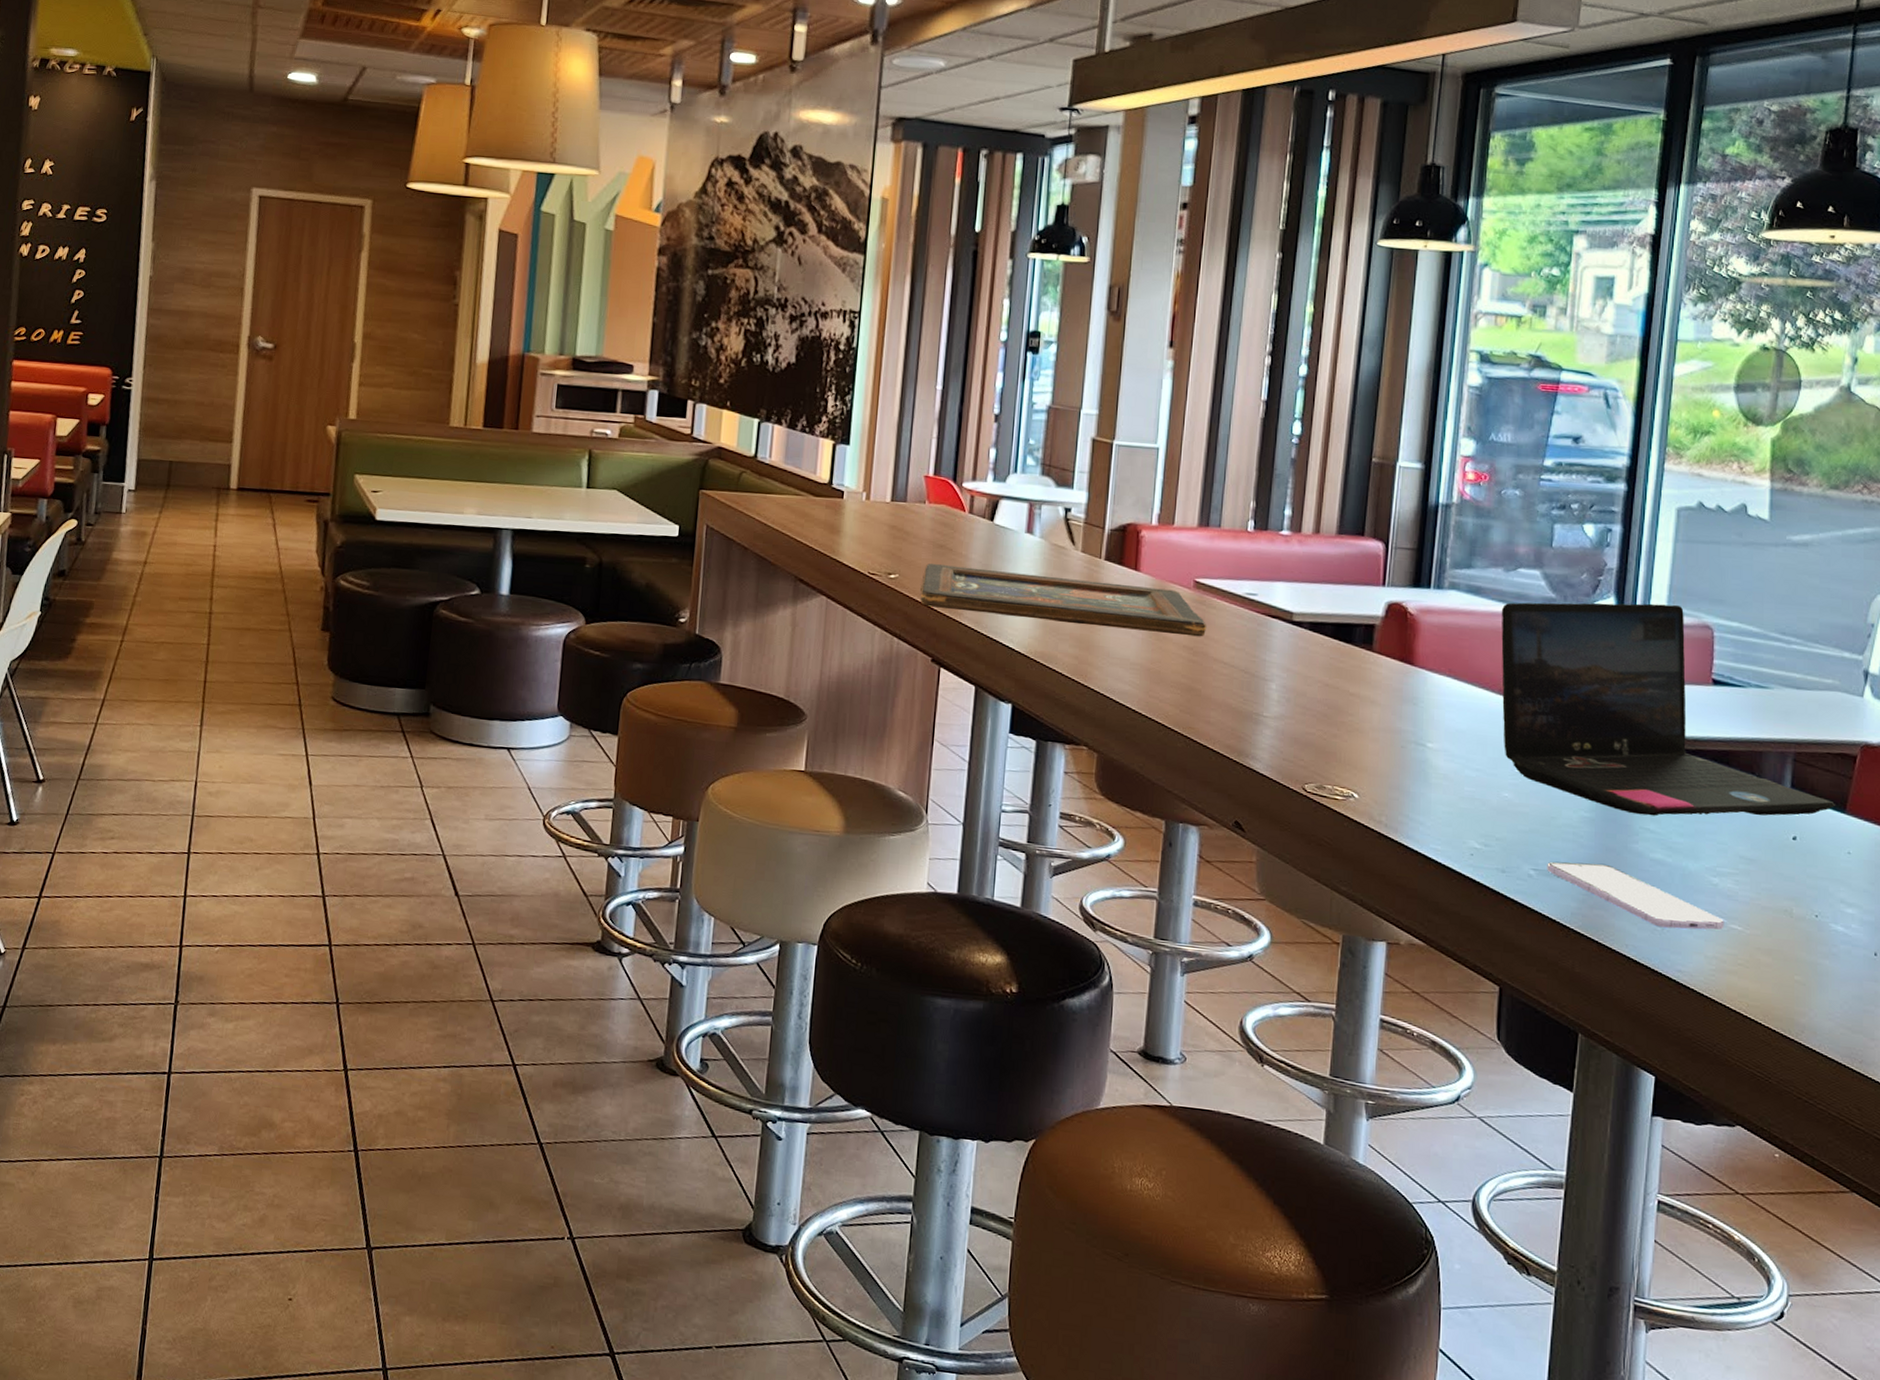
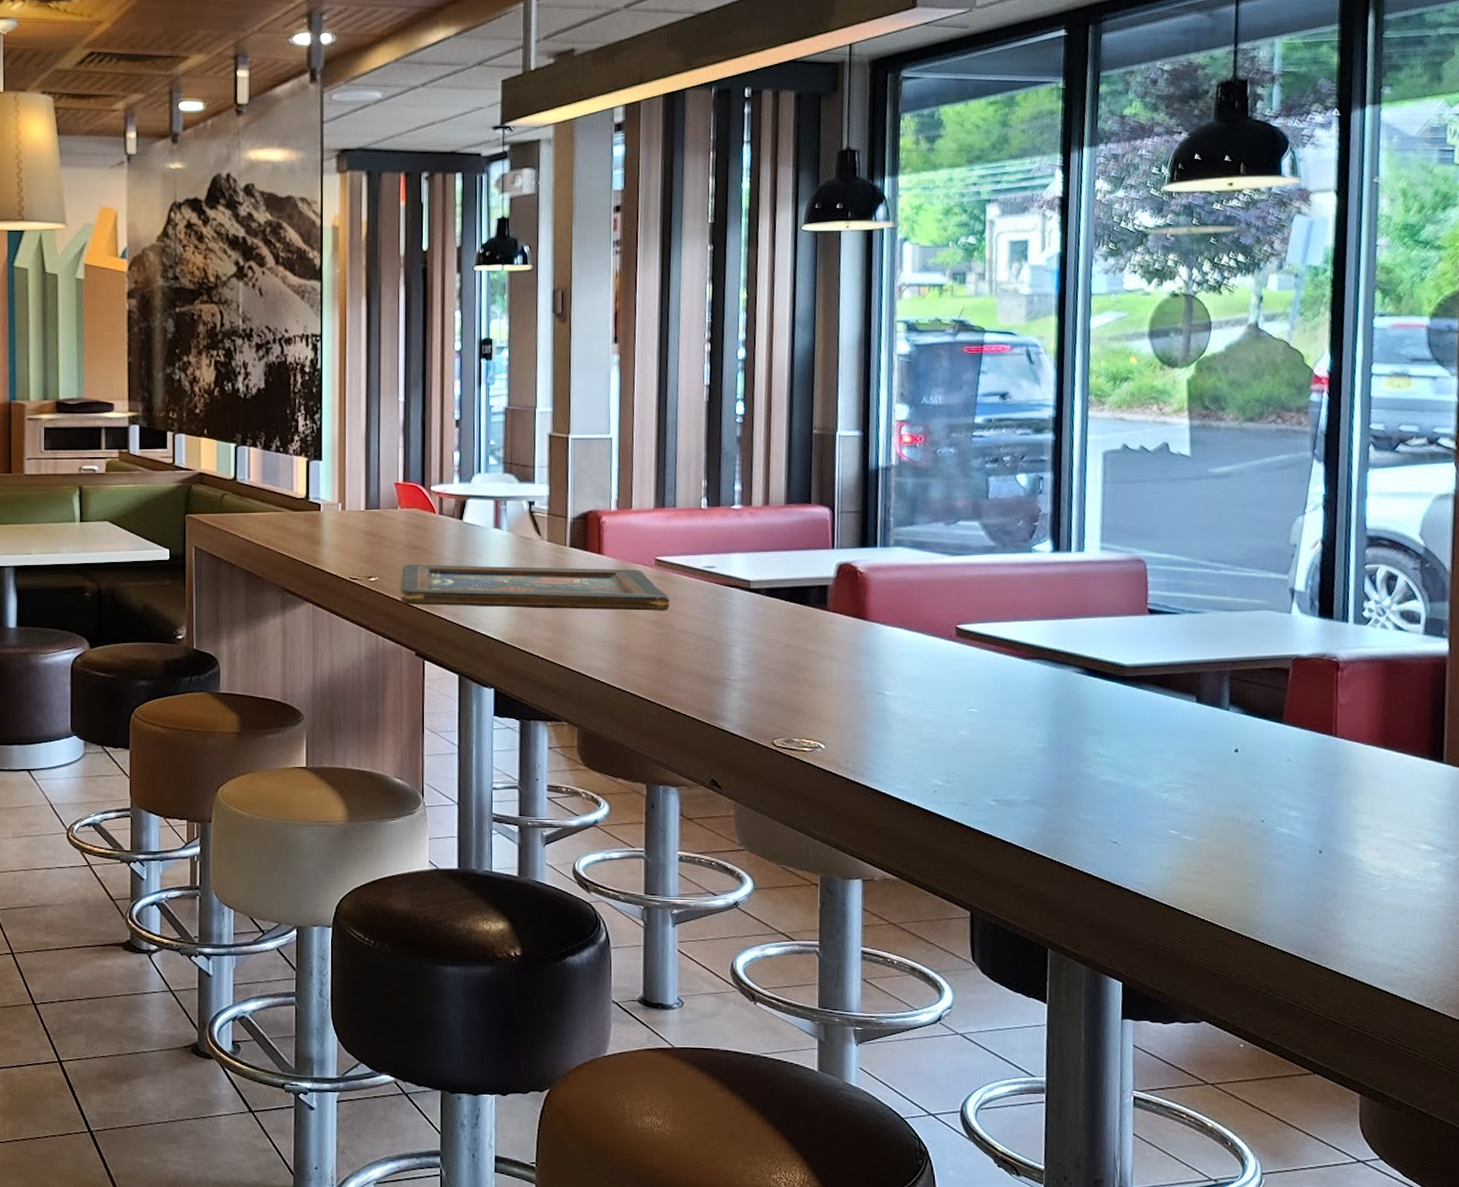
laptop: present [1501,602,1835,816] -> none [945,542,1272,741]
smartphone: present [1547,861,1724,930] -> none [1006,789,1177,844]

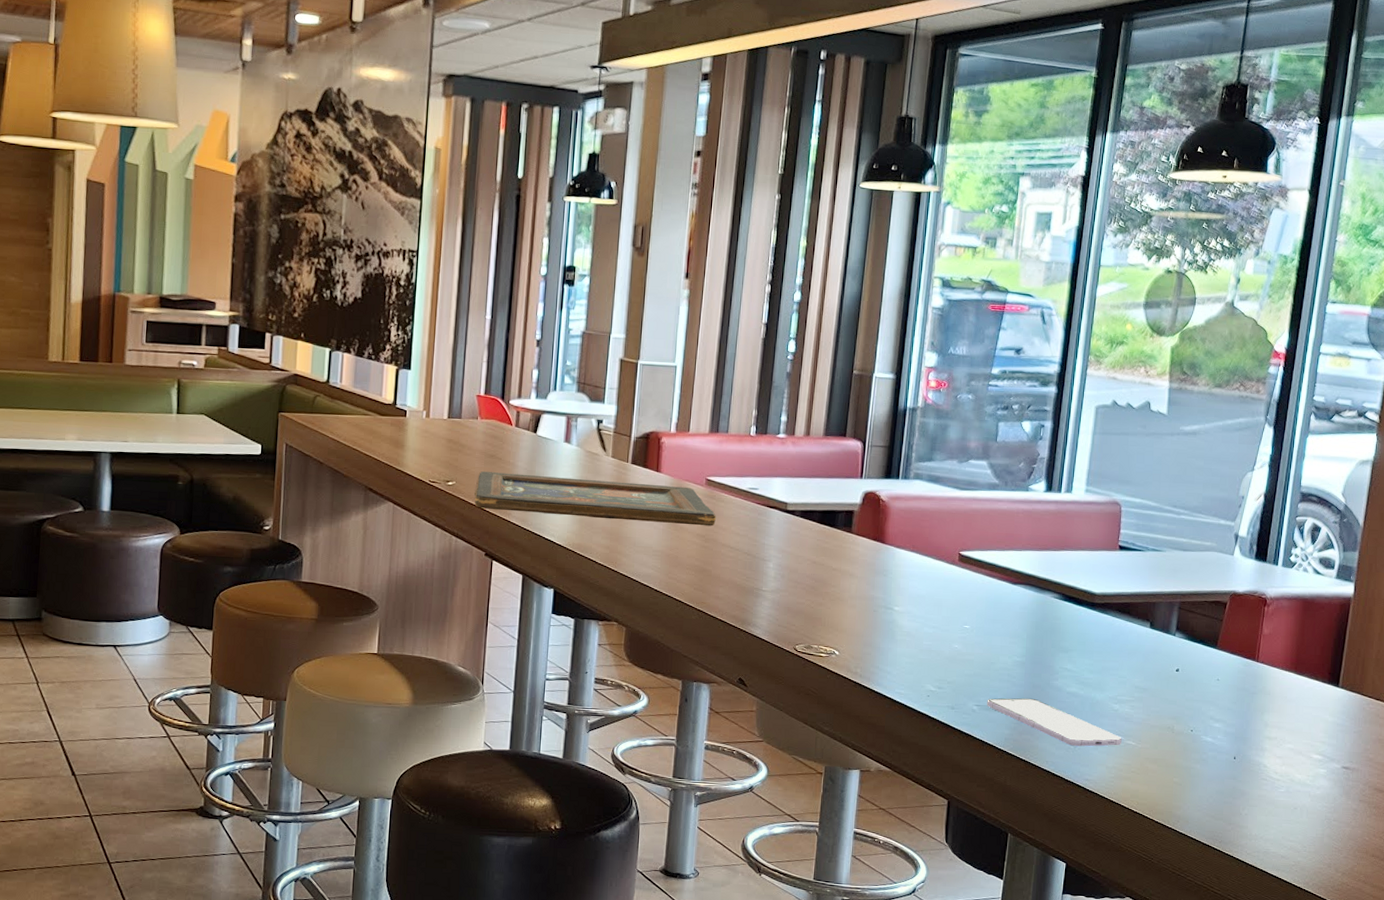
smartphone: none [1006,789,1177,844] -> present [987,698,1122,747]

